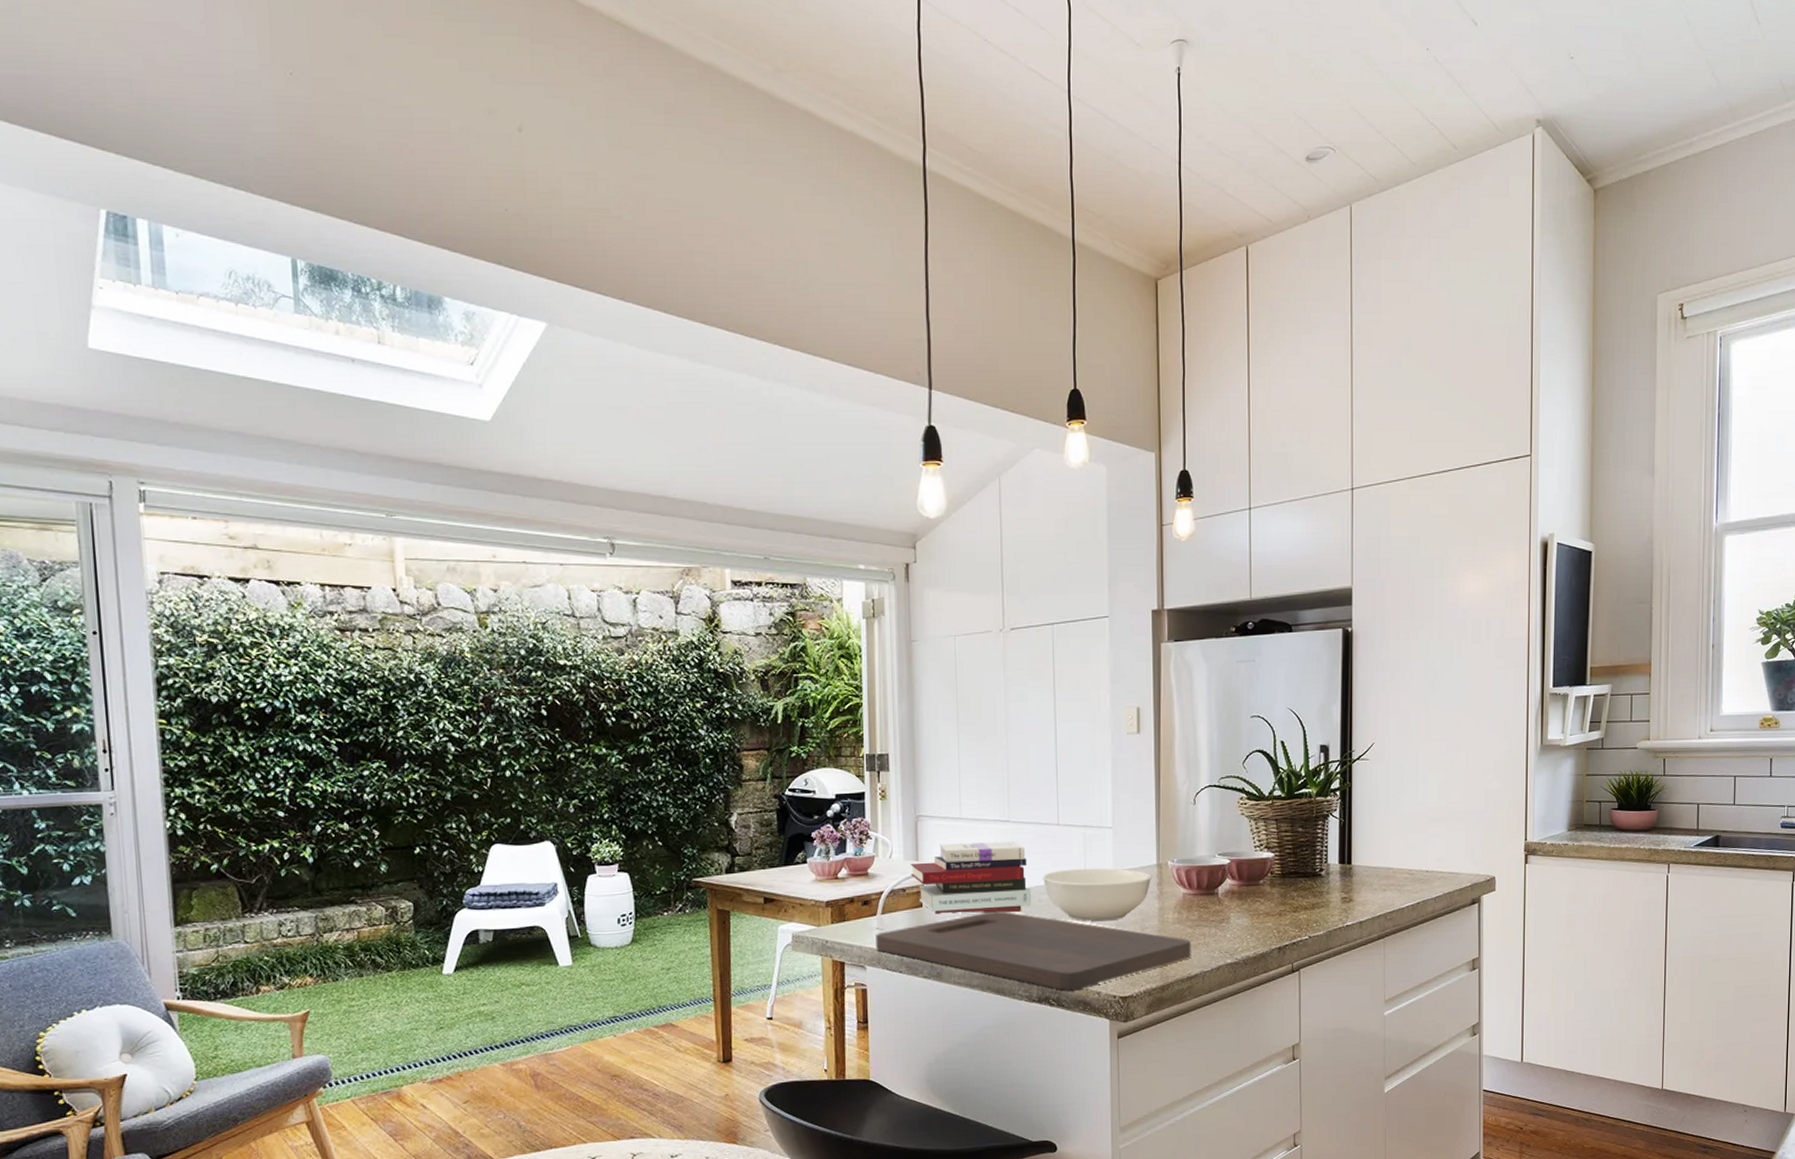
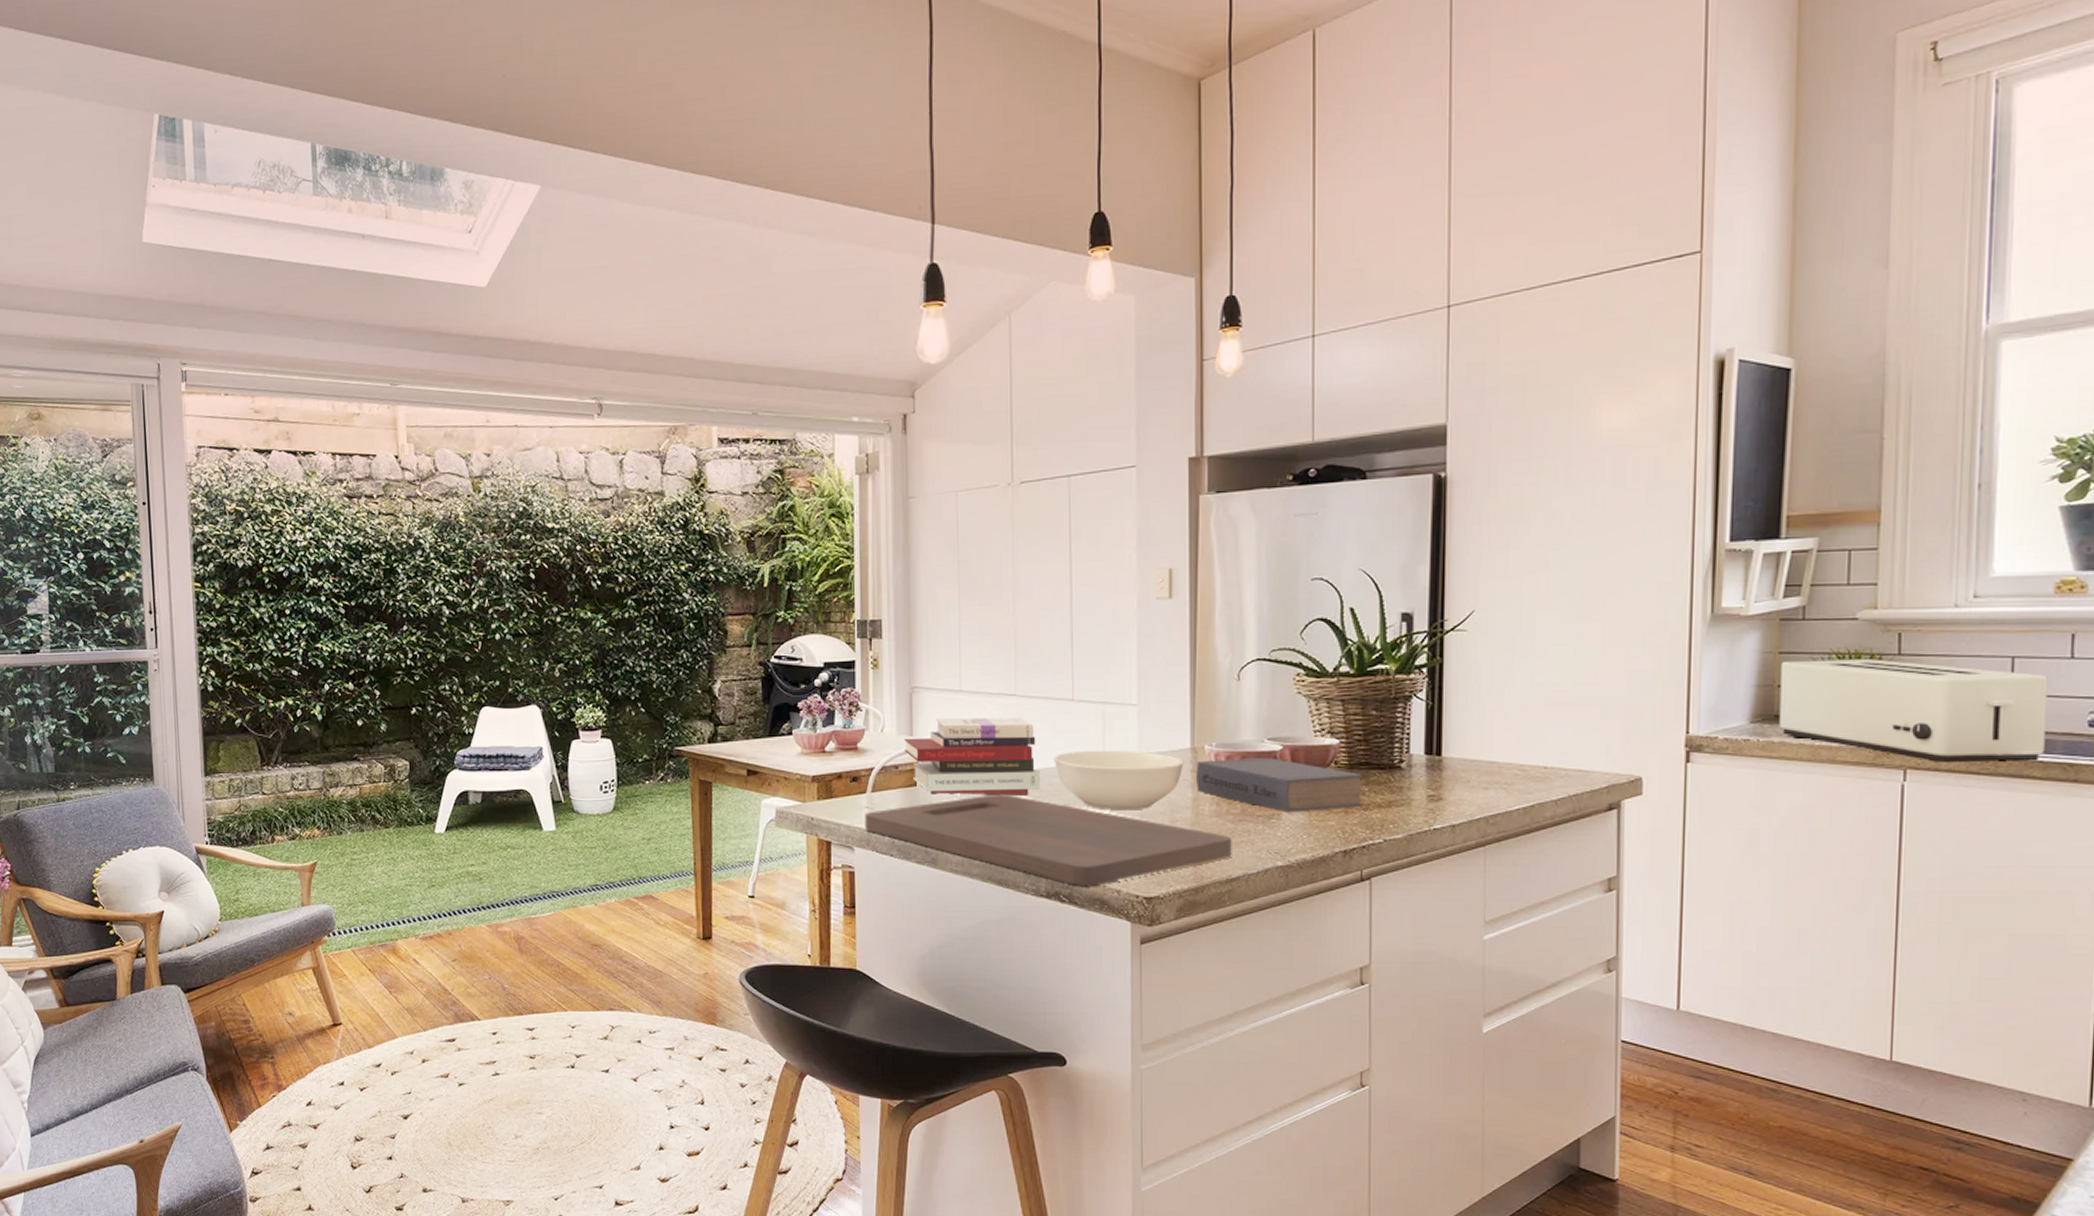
book: none [1161,870,1293,917] -> present [1196,757,1363,813]
toaster: none [1587,779,1756,859] -> present [1779,659,2048,764]

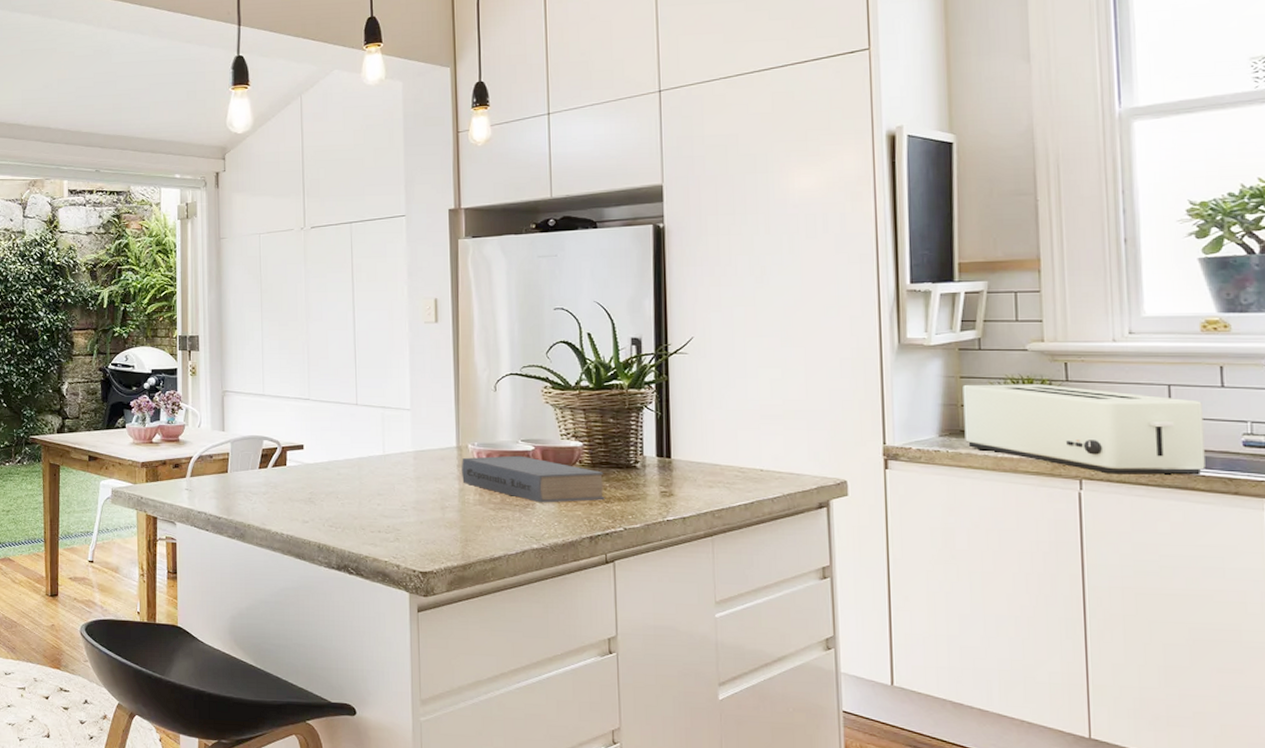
cutting board: present [865,794,1232,886] -> none [185,481,494,561]
books: present [904,717,1041,796] -> none [217,417,331,483]
bowl: present [1053,750,1184,811] -> none [341,446,451,498]

